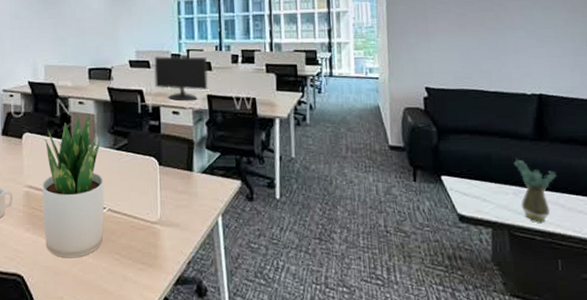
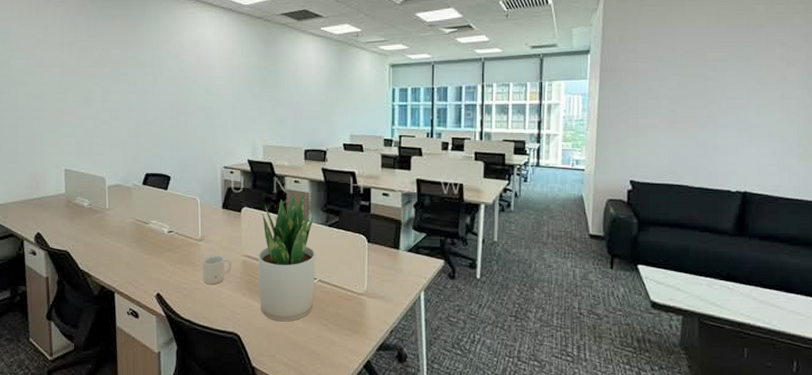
computer monitor: present [154,55,208,102] -> none [367,140,419,184]
vase: present [513,158,557,222] -> none [710,251,753,313]

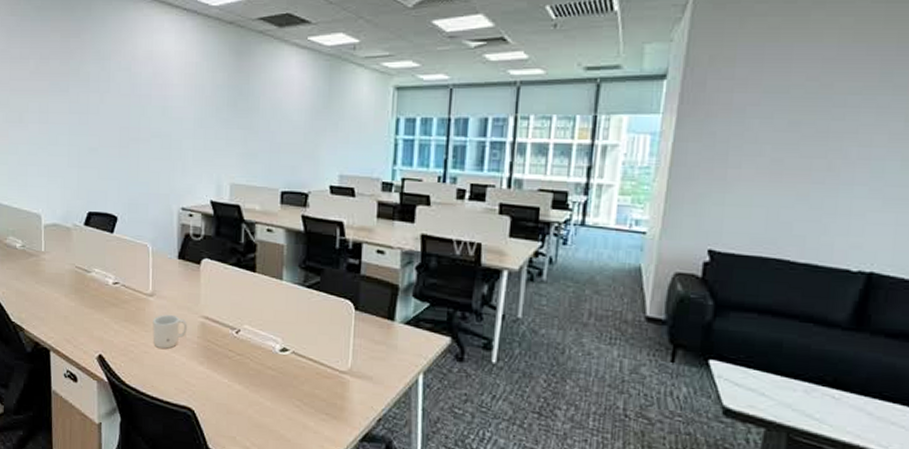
planter: present [258,193,315,322] -> none [218,245,289,400]

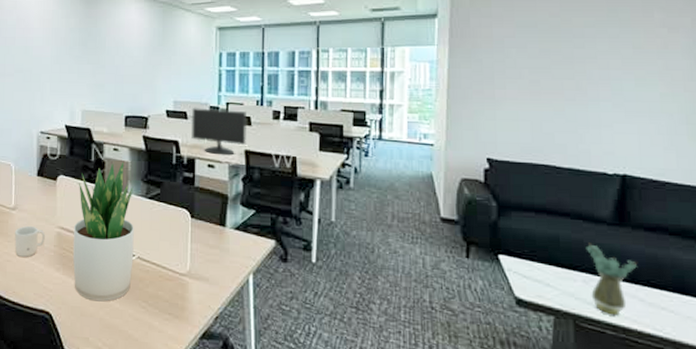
planter: none [218,245,289,400] -> present [72,162,134,302]
computer monitor: none [359,182,426,240] -> present [191,107,248,156]
vase: none [811,349,872,430] -> present [585,242,638,316]

